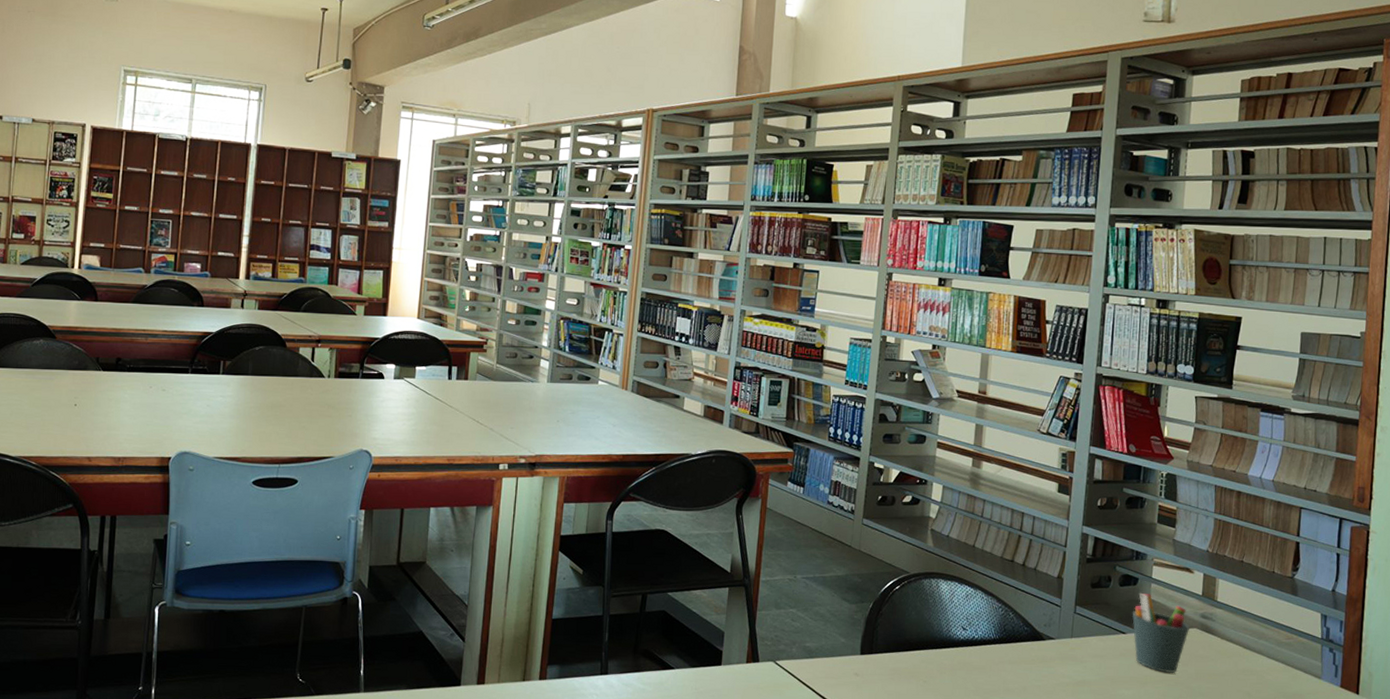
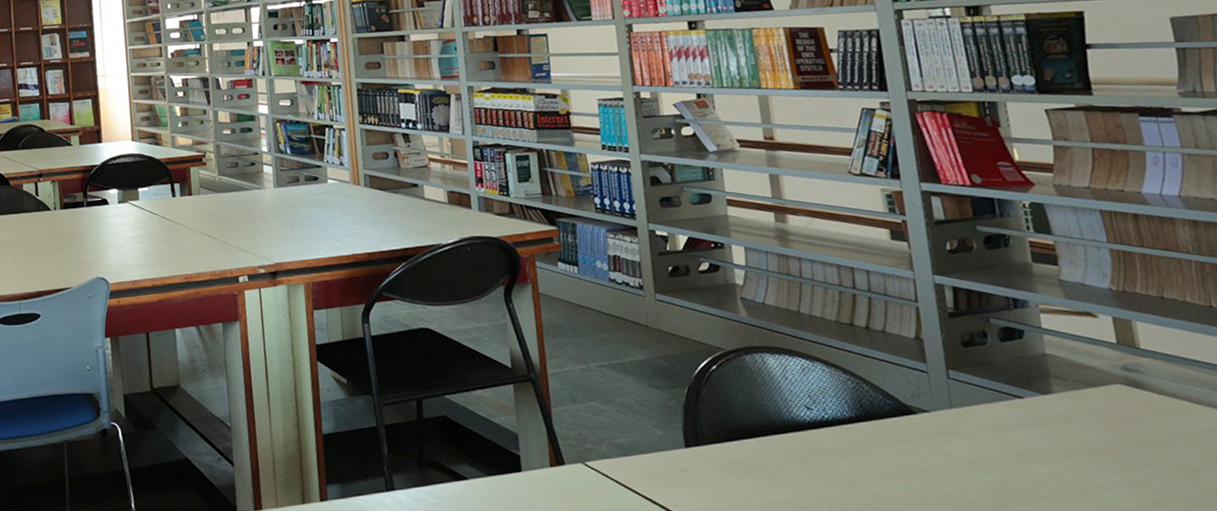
pen holder: present [1132,592,1190,674] -> none [1025,346,1111,442]

